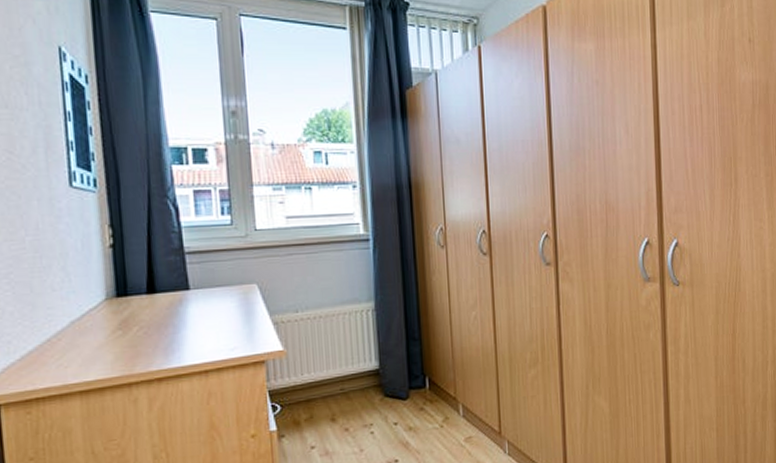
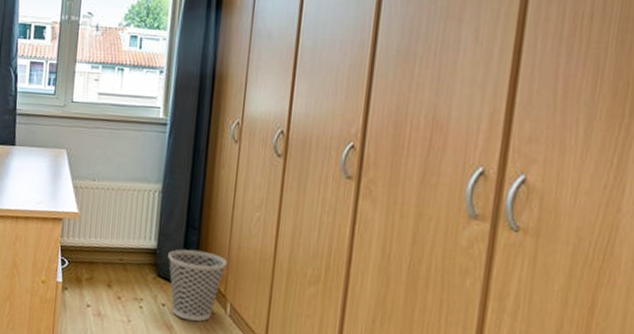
wastebasket: none [392,360,452,433] -> present [168,249,227,322]

